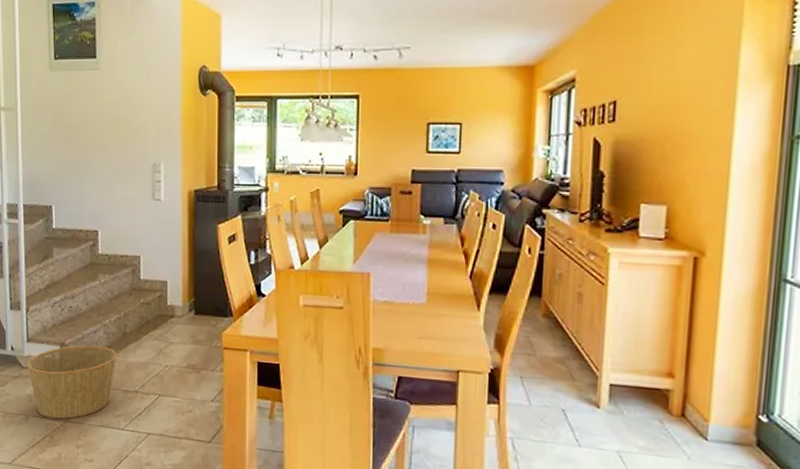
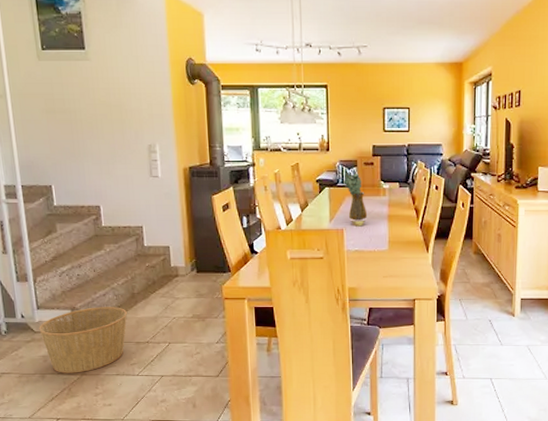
vase: none [373,200,402,272] -> present [344,170,368,227]

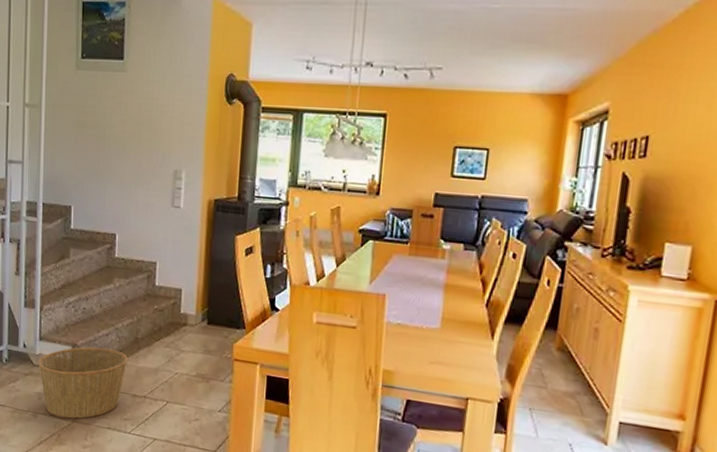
vase: present [344,170,368,227] -> none [393,221,419,295]

